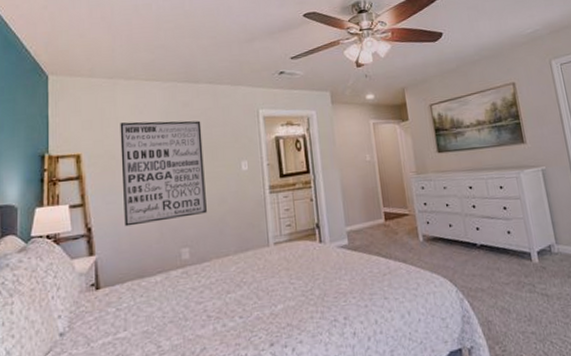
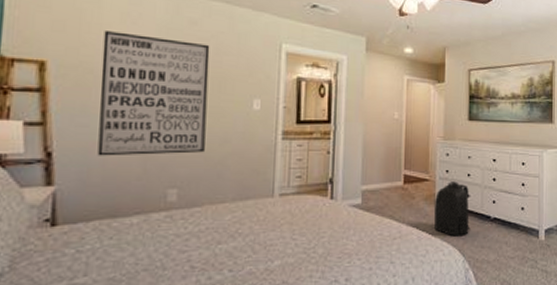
backpack: none [417,213,458,268] -> present [434,181,471,237]

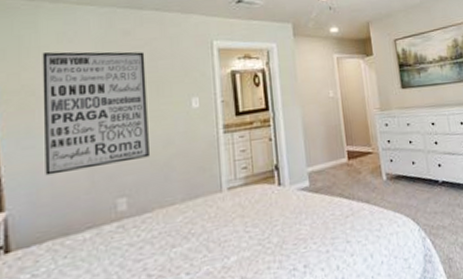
backpack: present [434,181,471,237] -> none [381,150,421,207]

